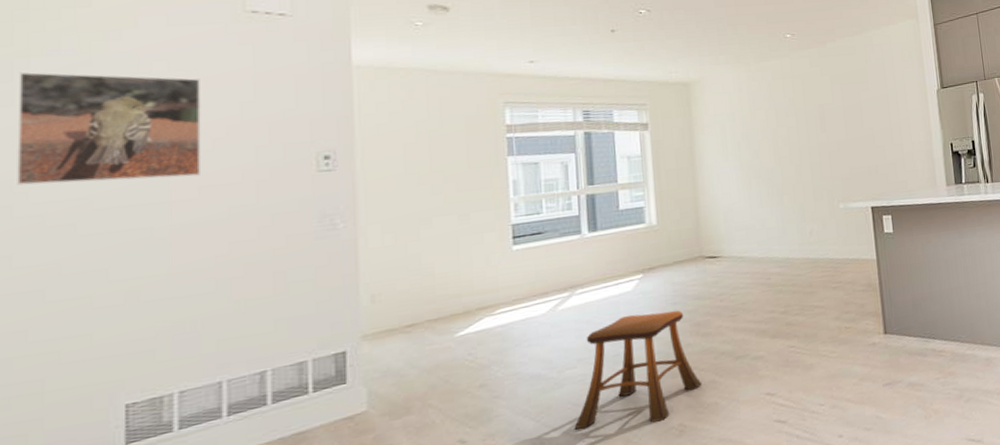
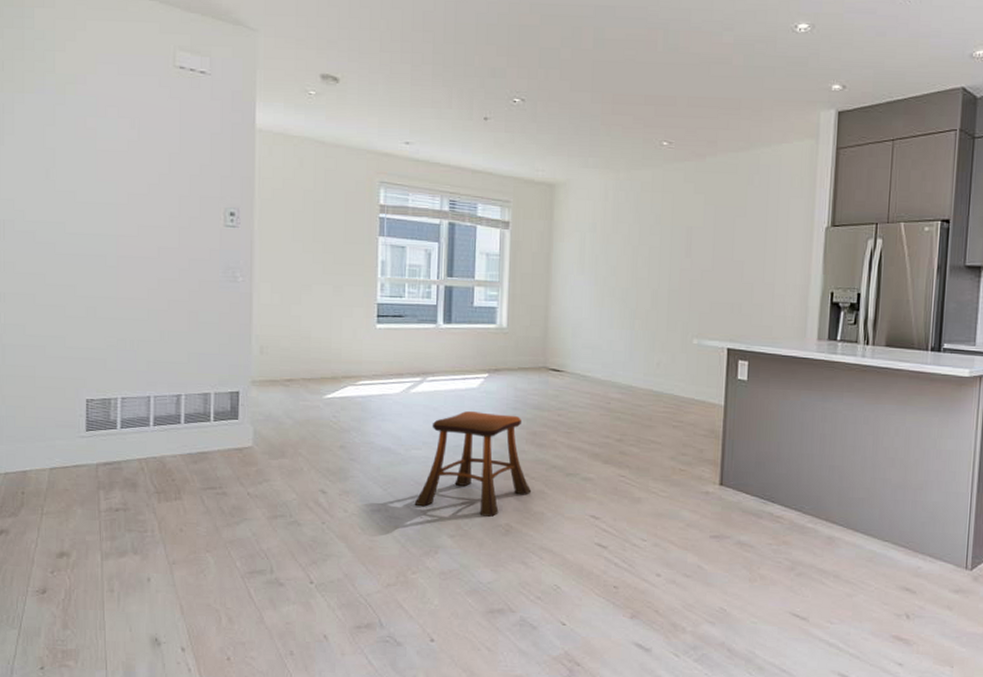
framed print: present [17,71,202,186] -> none [17,105,140,216]

